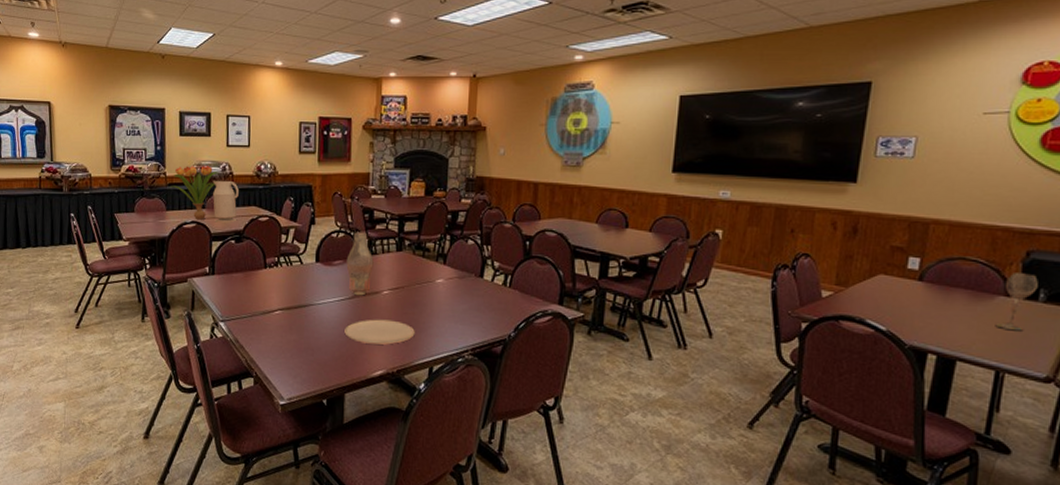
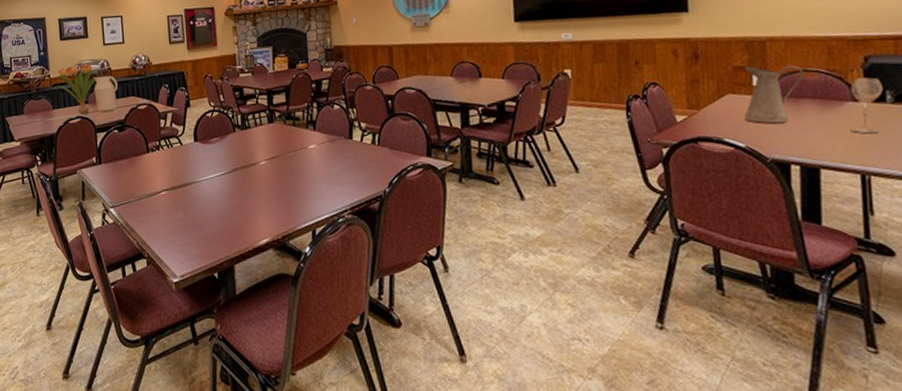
plate: present [344,319,415,345] -> none [228,188,295,214]
vase: present [346,232,374,296] -> none [222,109,249,169]
pitcher: none [892,248,962,311] -> present [744,65,804,124]

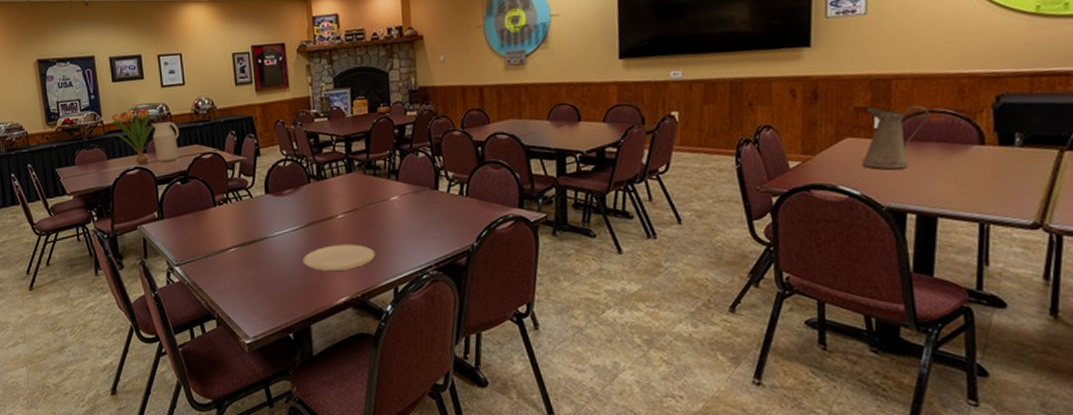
plate: none [228,188,295,214] -> present [303,244,375,271]
wineglass: present [850,77,883,134] -> none [973,118,1012,180]

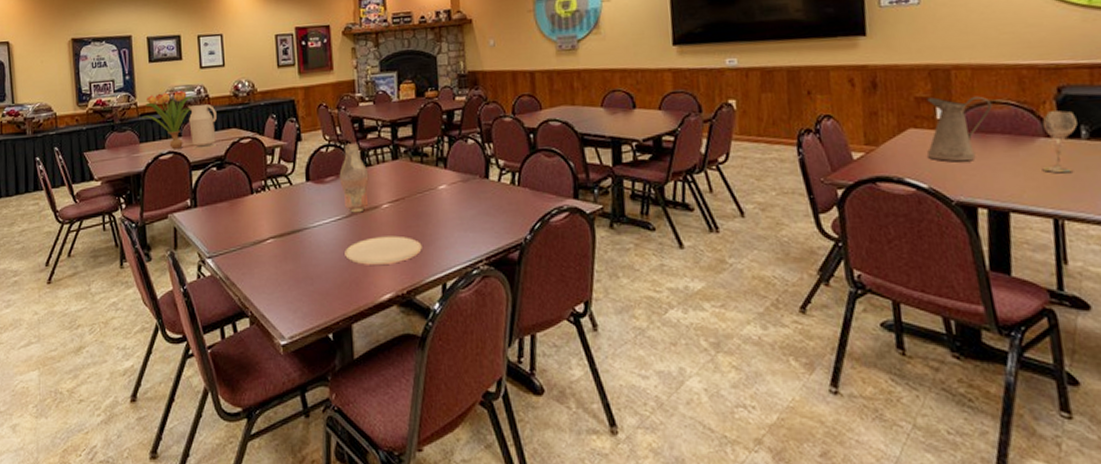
vase: none [296,157,325,223] -> present [339,143,369,213]
wineglass: none [973,118,1012,180] -> present [1041,110,1078,174]

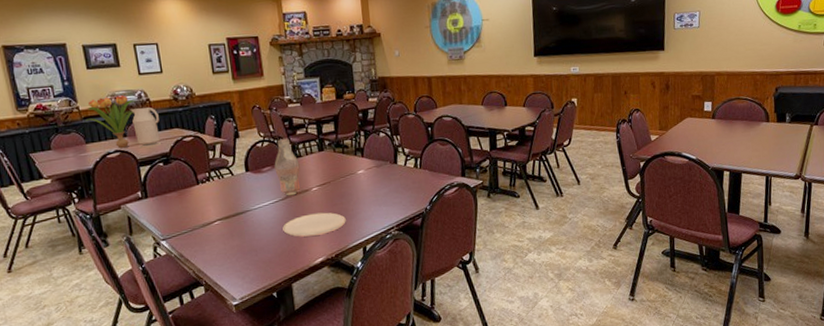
pitcher: present [927,96,993,163] -> none [697,94,738,141]
wineglass: present [1041,110,1078,174] -> none [762,103,785,146]

